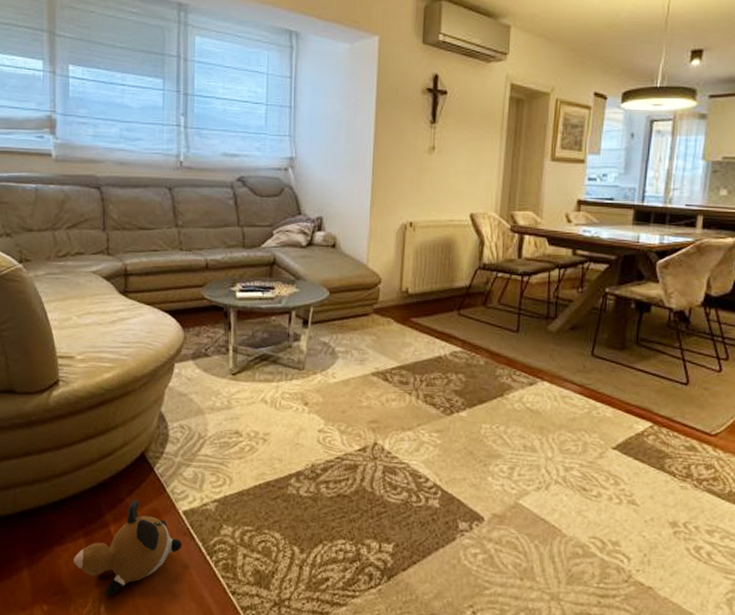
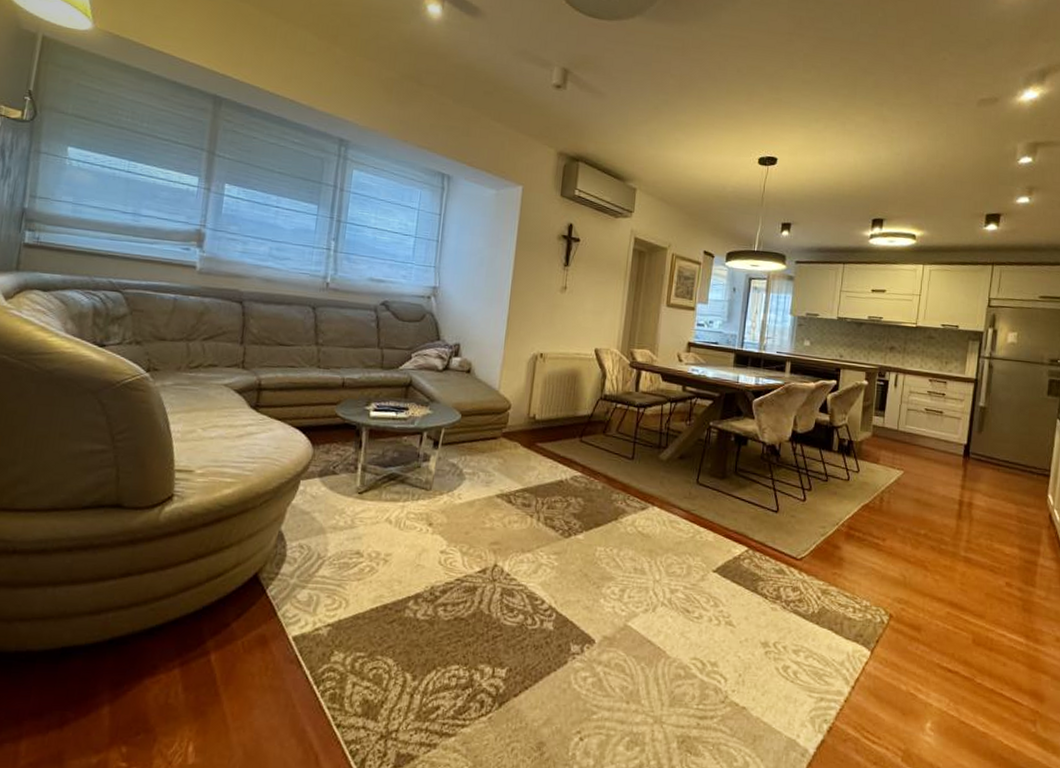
plush toy: present [74,499,183,596] -> none [164,624,289,733]

